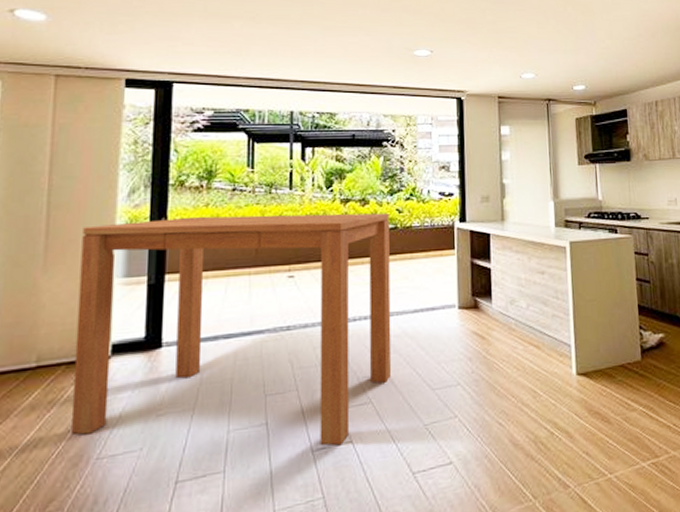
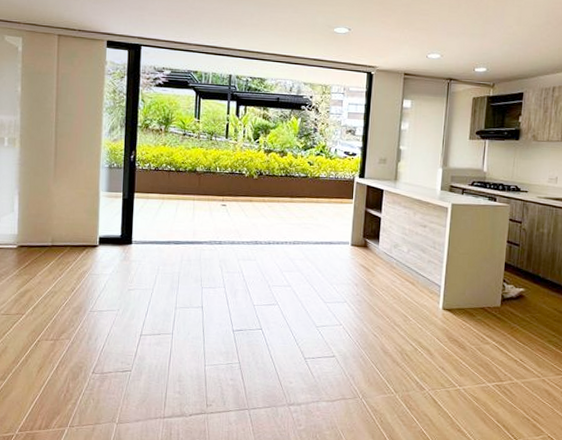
dining table: present [71,213,392,446] -> none [74,152,302,331]

